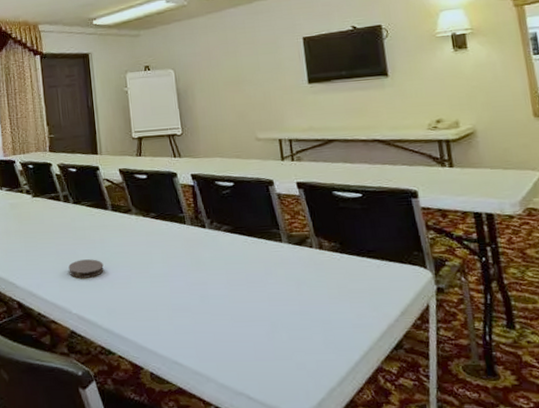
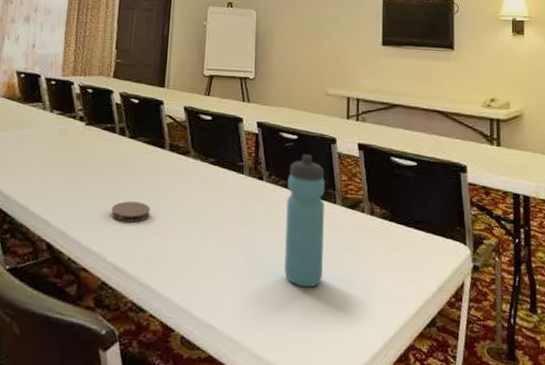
water bottle: none [229,198,278,322] -> present [284,154,325,288]

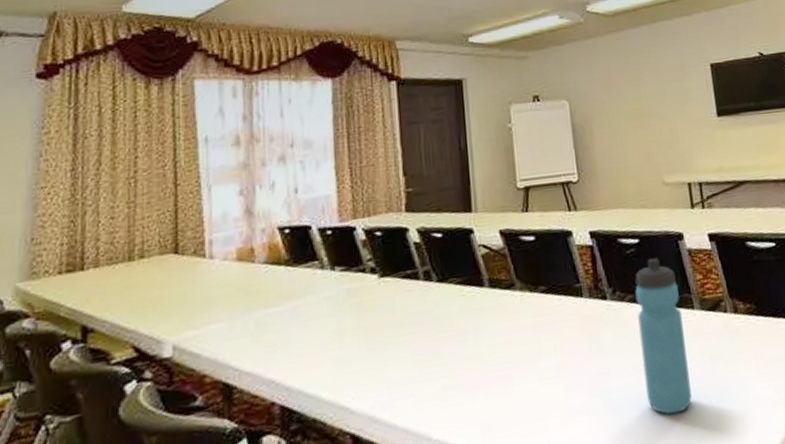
coaster: present [111,201,150,223] -> none [428,357,478,388]

